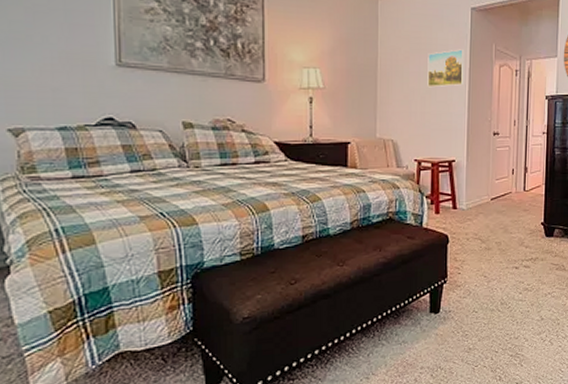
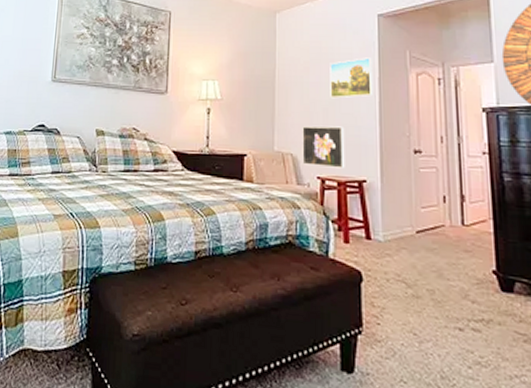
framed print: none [401,113,439,151] -> present [302,126,345,169]

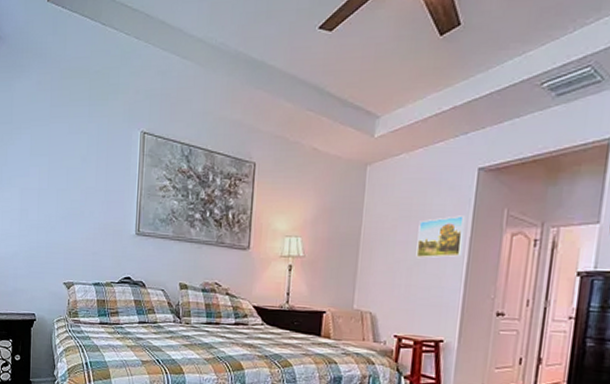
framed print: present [302,126,345,169] -> none [380,286,428,328]

